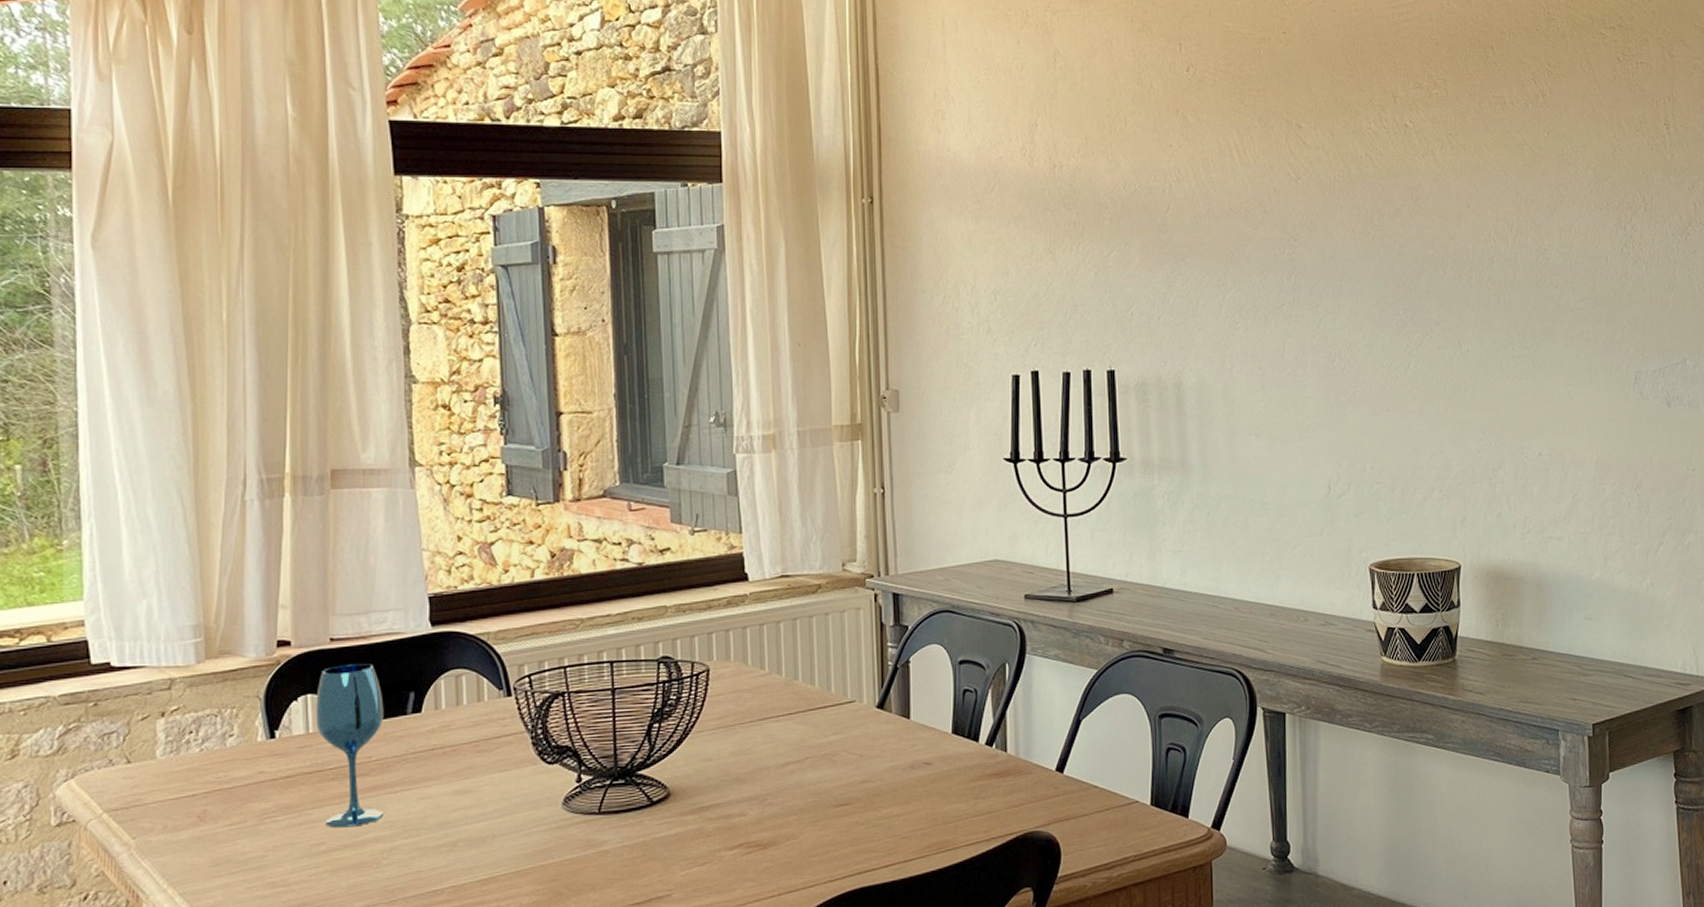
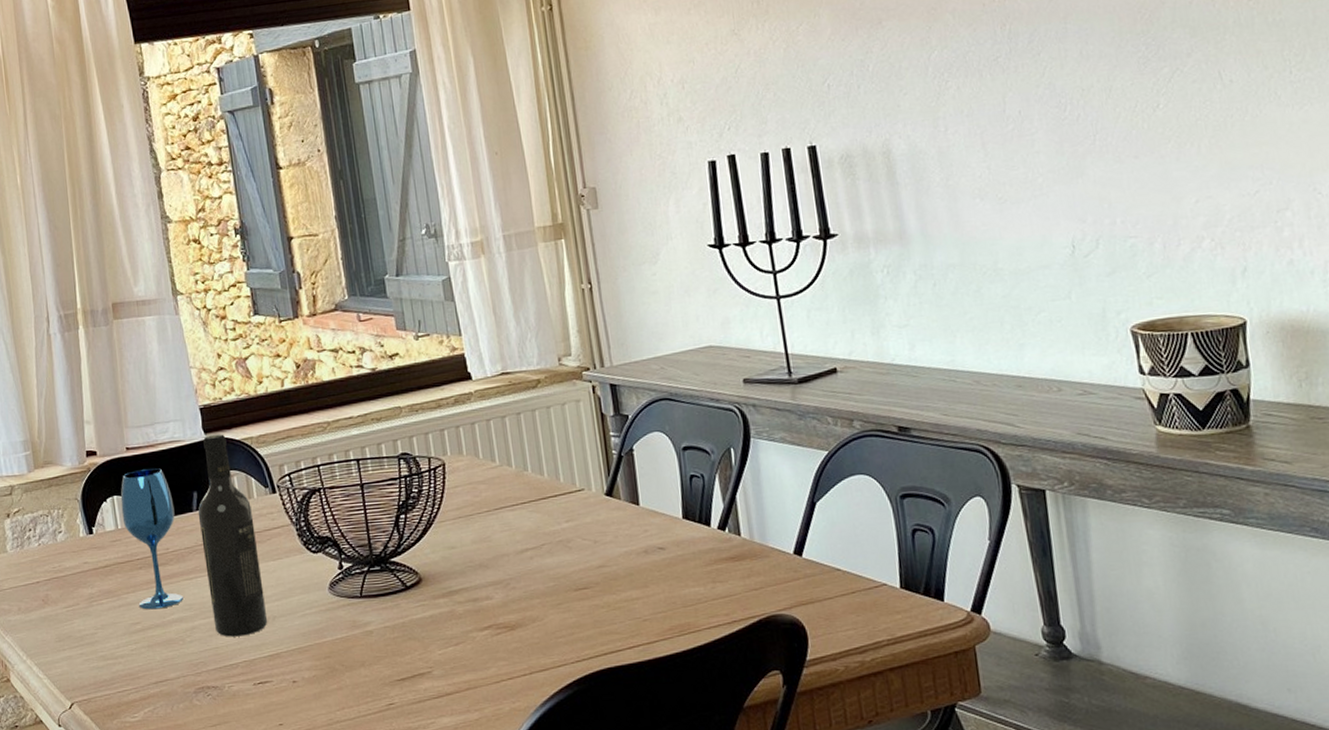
wine bottle: none [413,627,486,859] -> present [198,434,268,637]

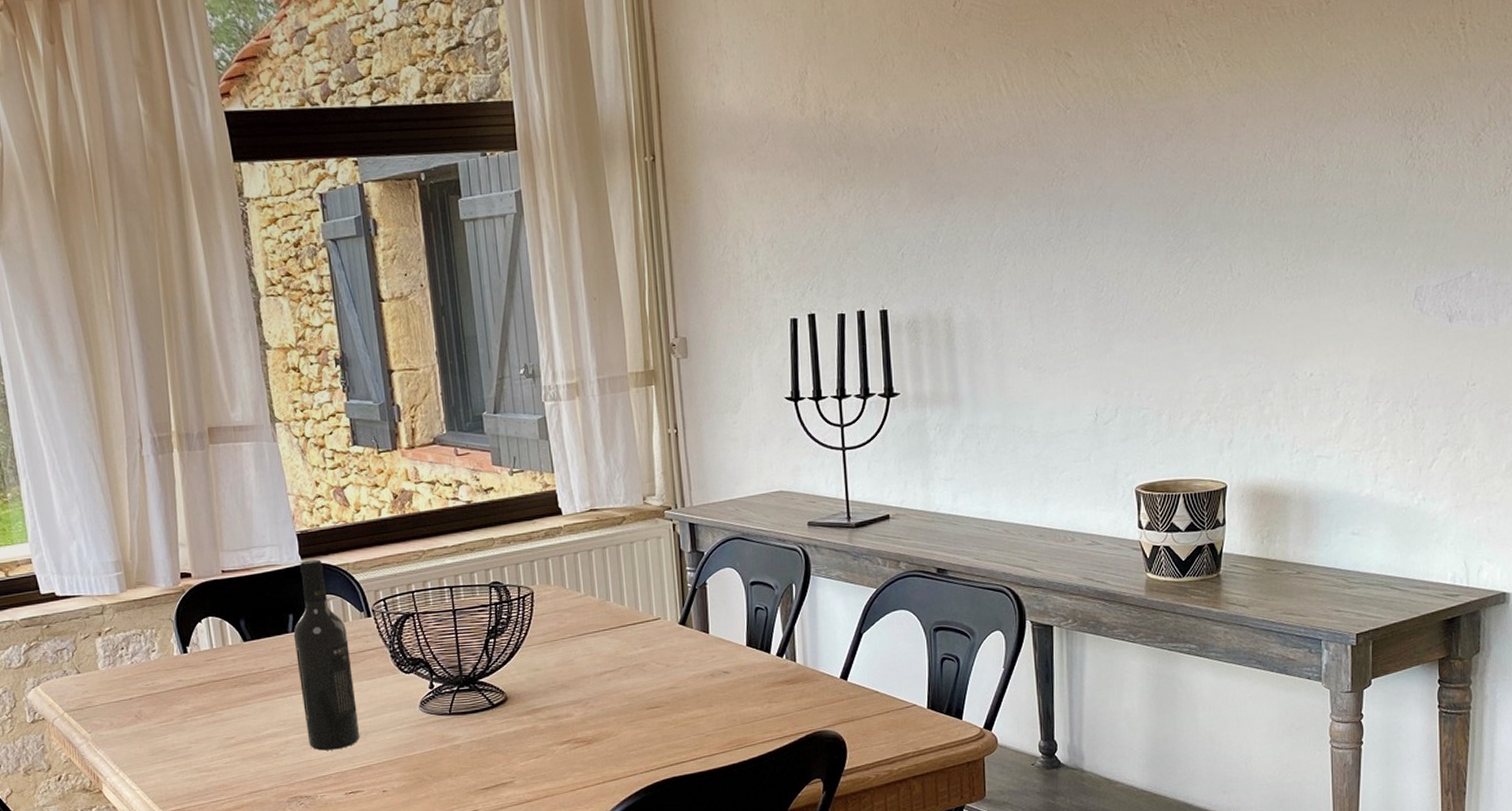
wineglass: present [120,468,183,610] -> none [215,591,278,725]

